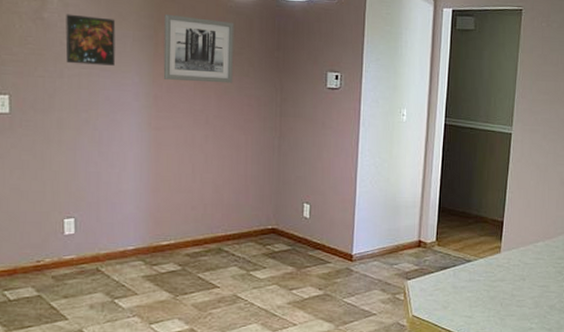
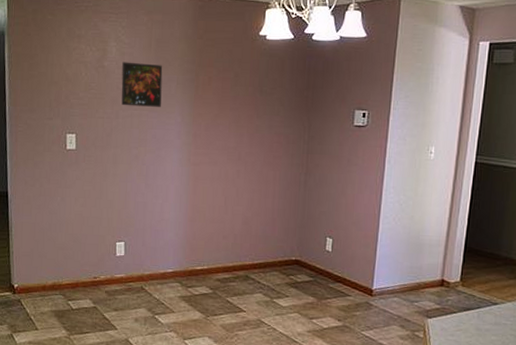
wall art: present [163,15,234,84] -> none [202,59,267,122]

